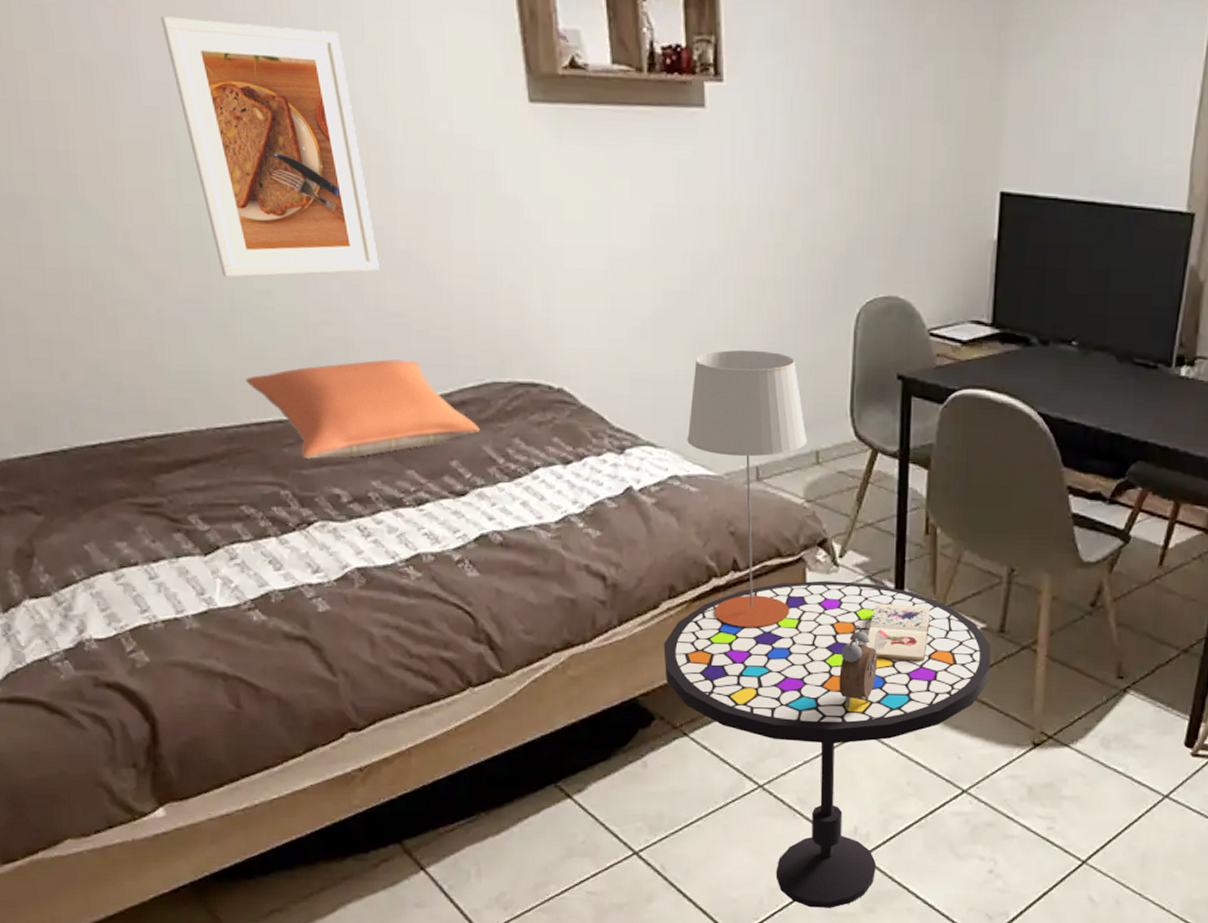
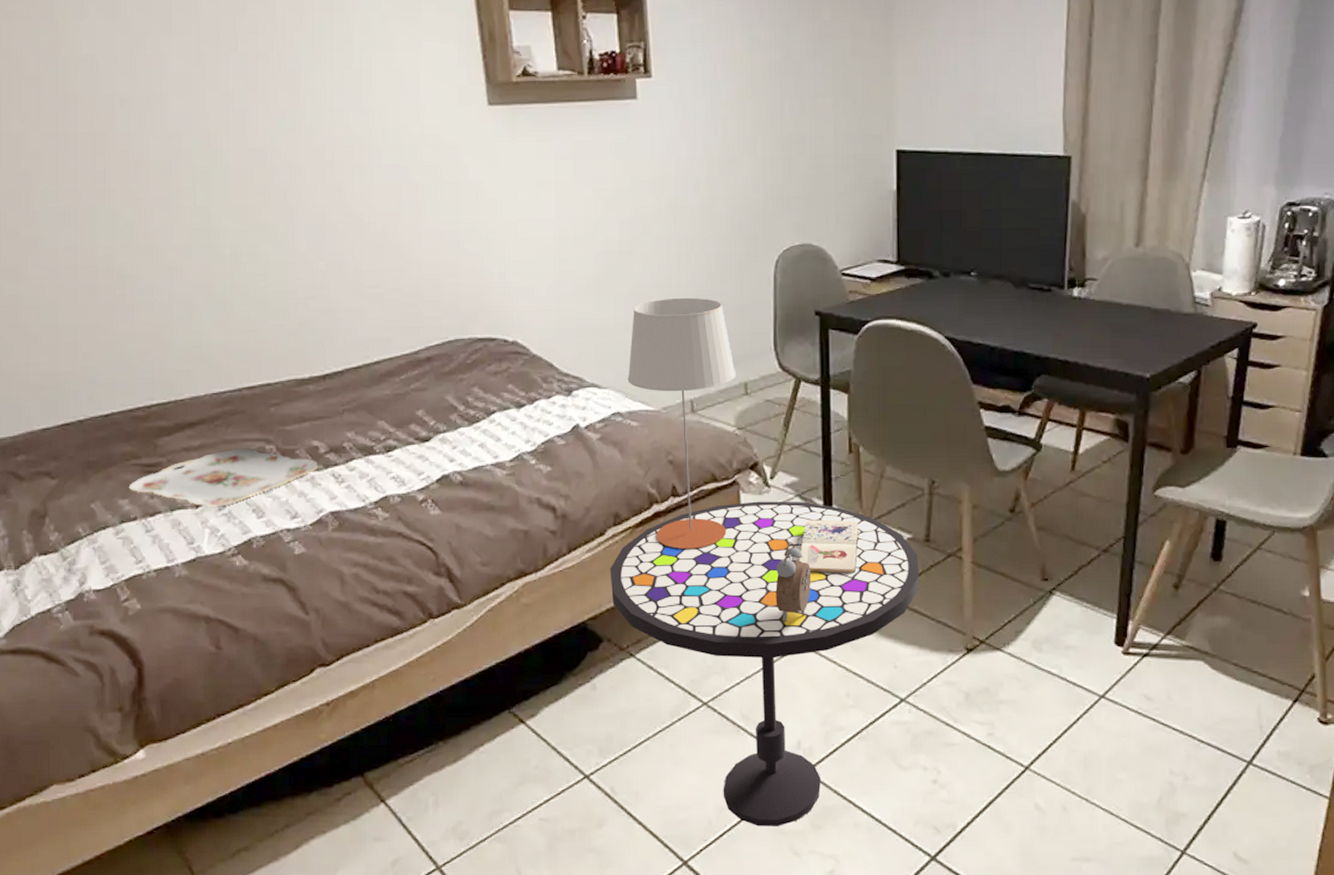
serving tray: none [126,492,340,554] -> present [128,448,318,506]
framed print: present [161,16,379,278] -> none [187,59,359,264]
pillow: present [245,359,480,459] -> none [240,325,443,416]

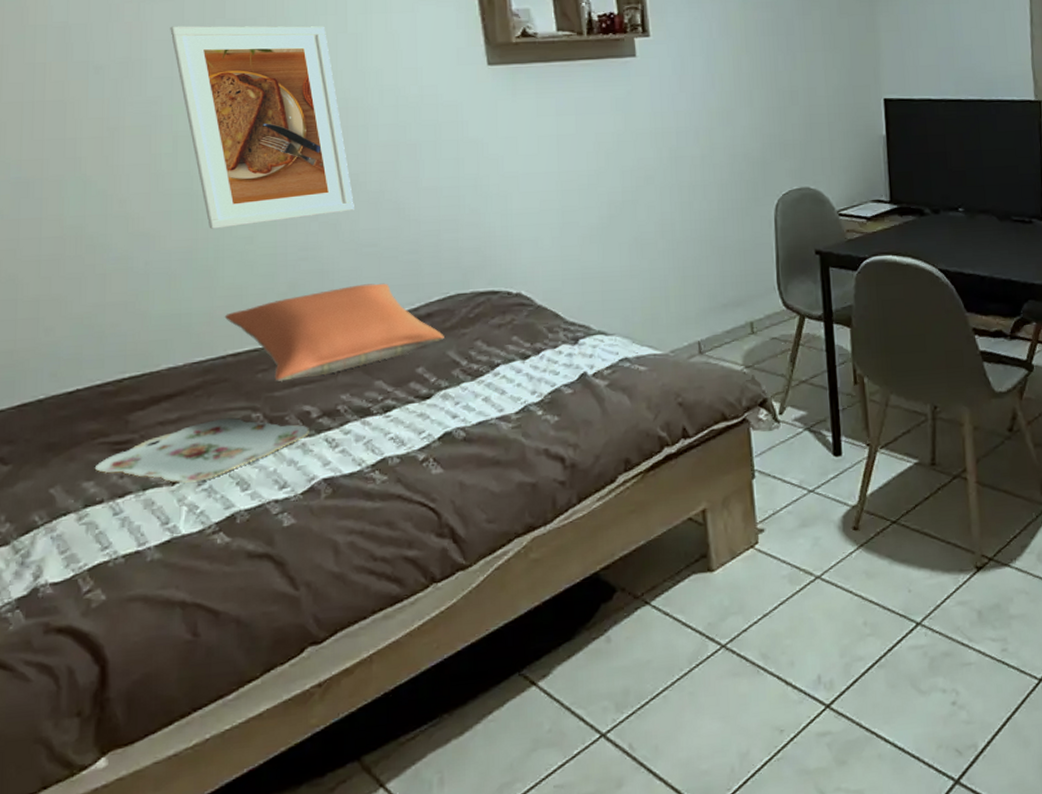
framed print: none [187,59,359,264] -> present [170,25,354,229]
pillow: none [240,325,443,416] -> present [224,283,444,381]
side table: present [610,501,920,827] -> none [621,434,929,769]
table lamp: present [627,297,736,550] -> none [634,242,742,491]
alarm clock: present [775,541,812,623] -> none [789,474,824,557]
paperback book: present [793,519,859,574] -> none [804,449,868,505]

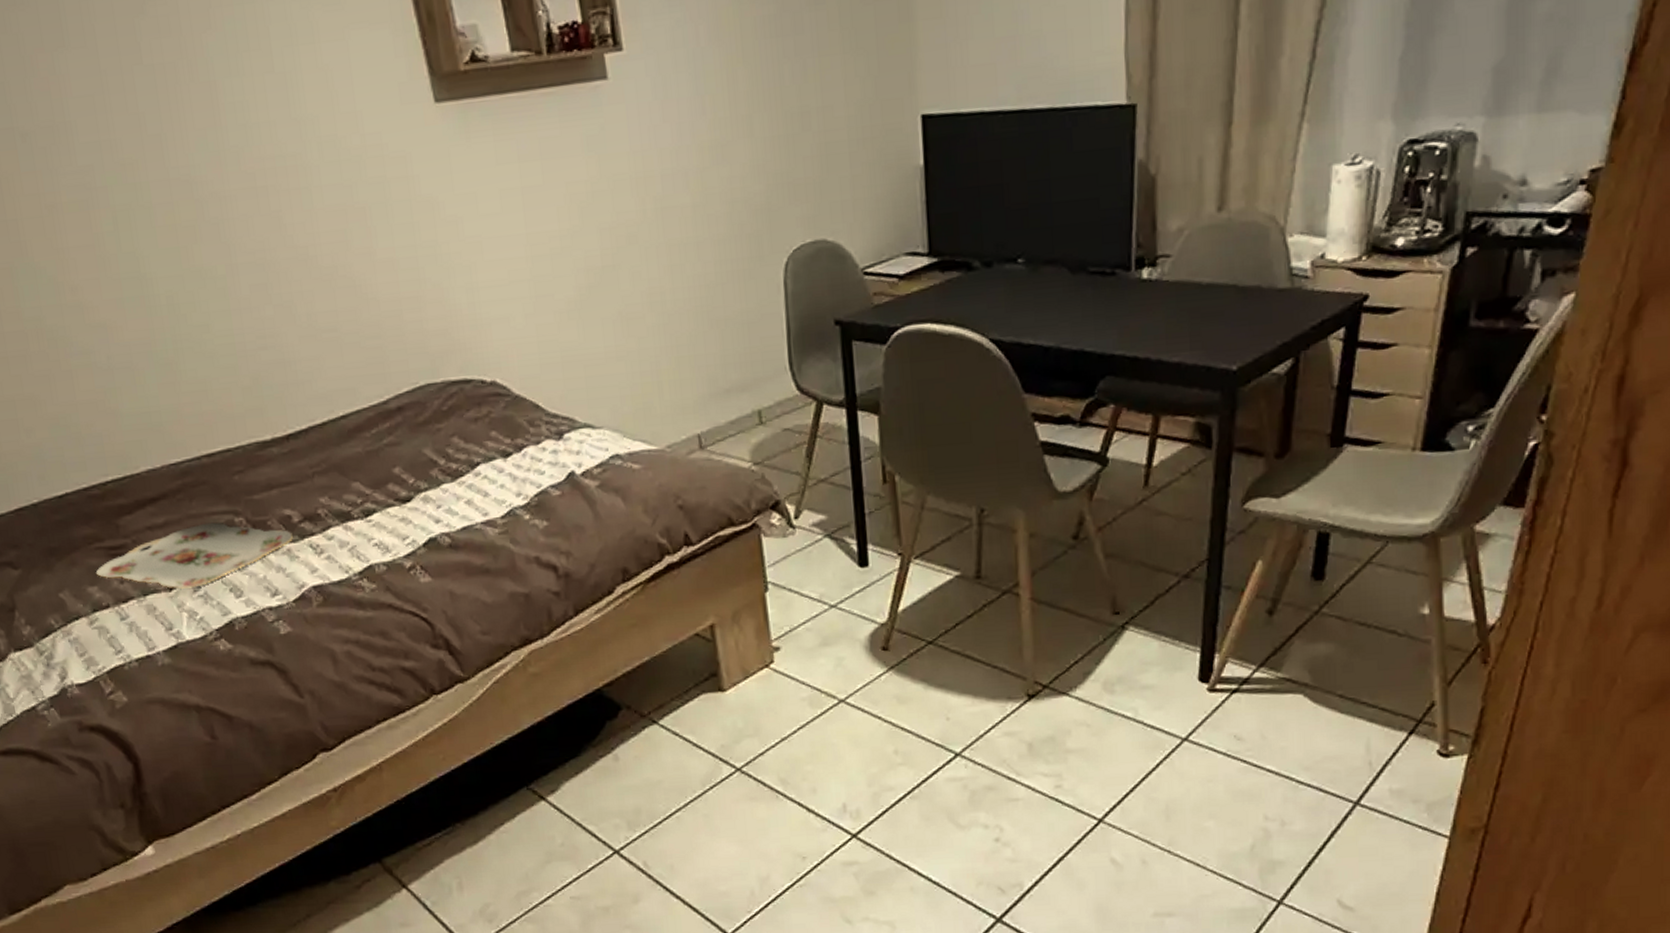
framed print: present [170,25,354,229] -> none [88,65,308,317]
pillow: present [224,283,444,381] -> none [193,373,419,484]

